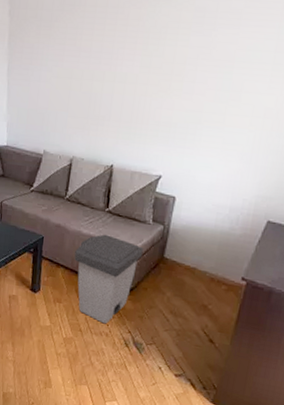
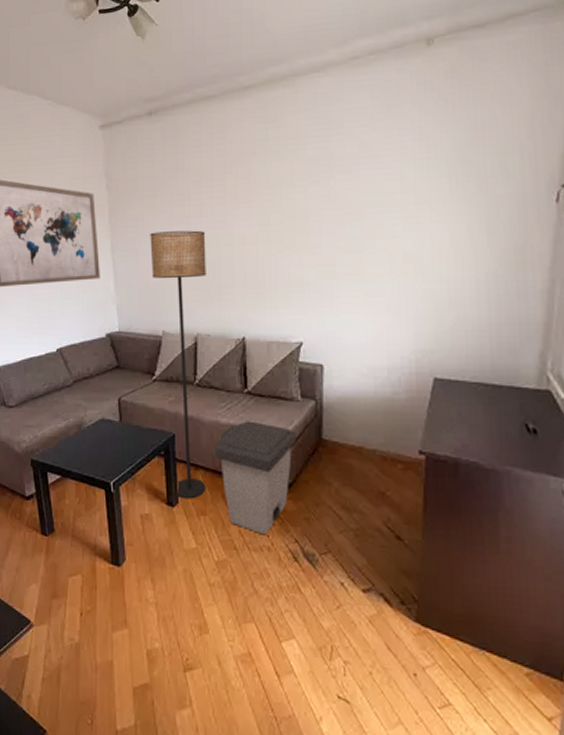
floor lamp: none [38,61,92,289] -> present [150,230,207,499]

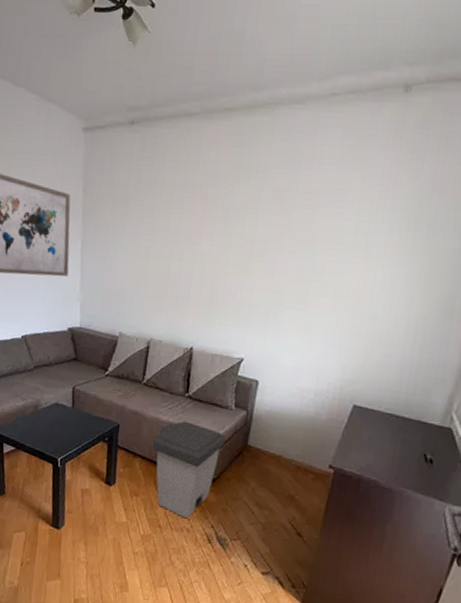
floor lamp: present [150,230,207,499] -> none [114,239,170,481]

